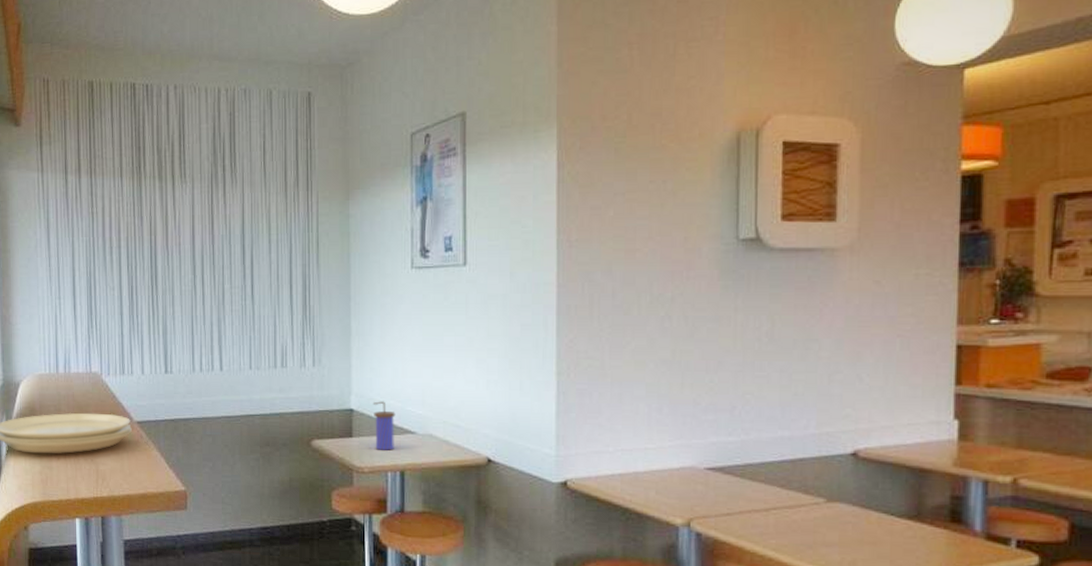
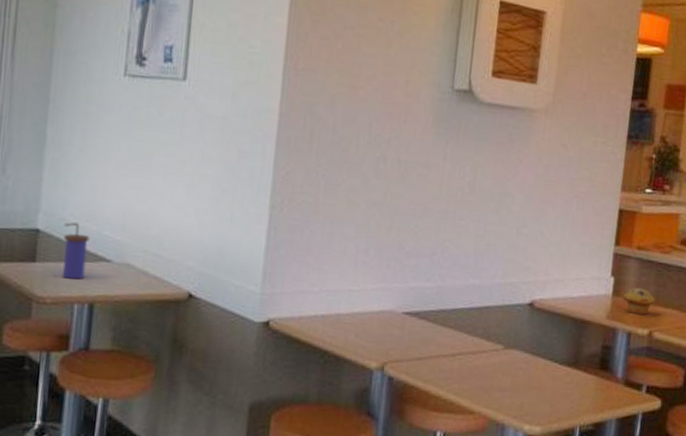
muffin: none [972,430,1019,461] -> present [622,287,656,316]

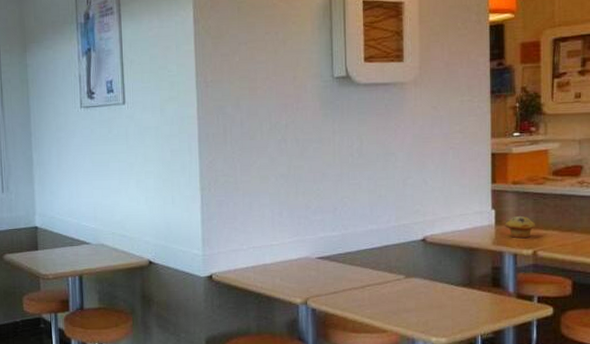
beverage cup: present [61,222,90,281] -> none [53,219,73,260]

